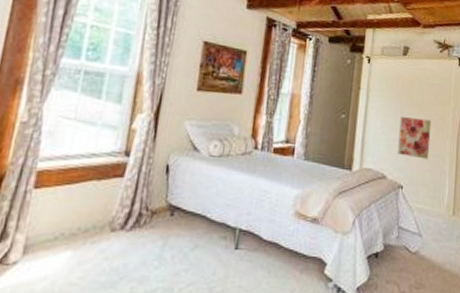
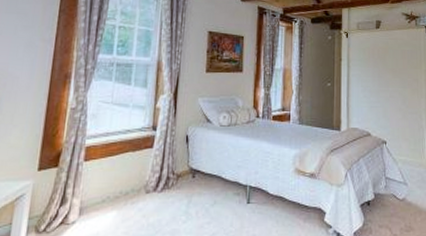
wall art: present [397,117,432,159] -> none [379,82,407,117]

